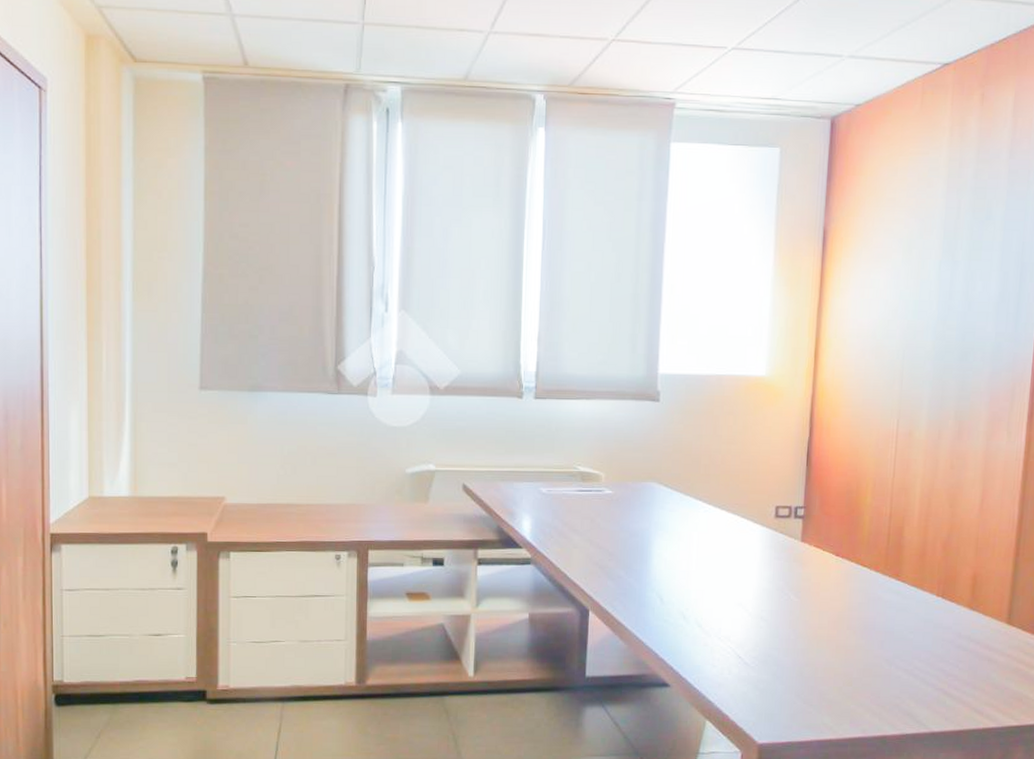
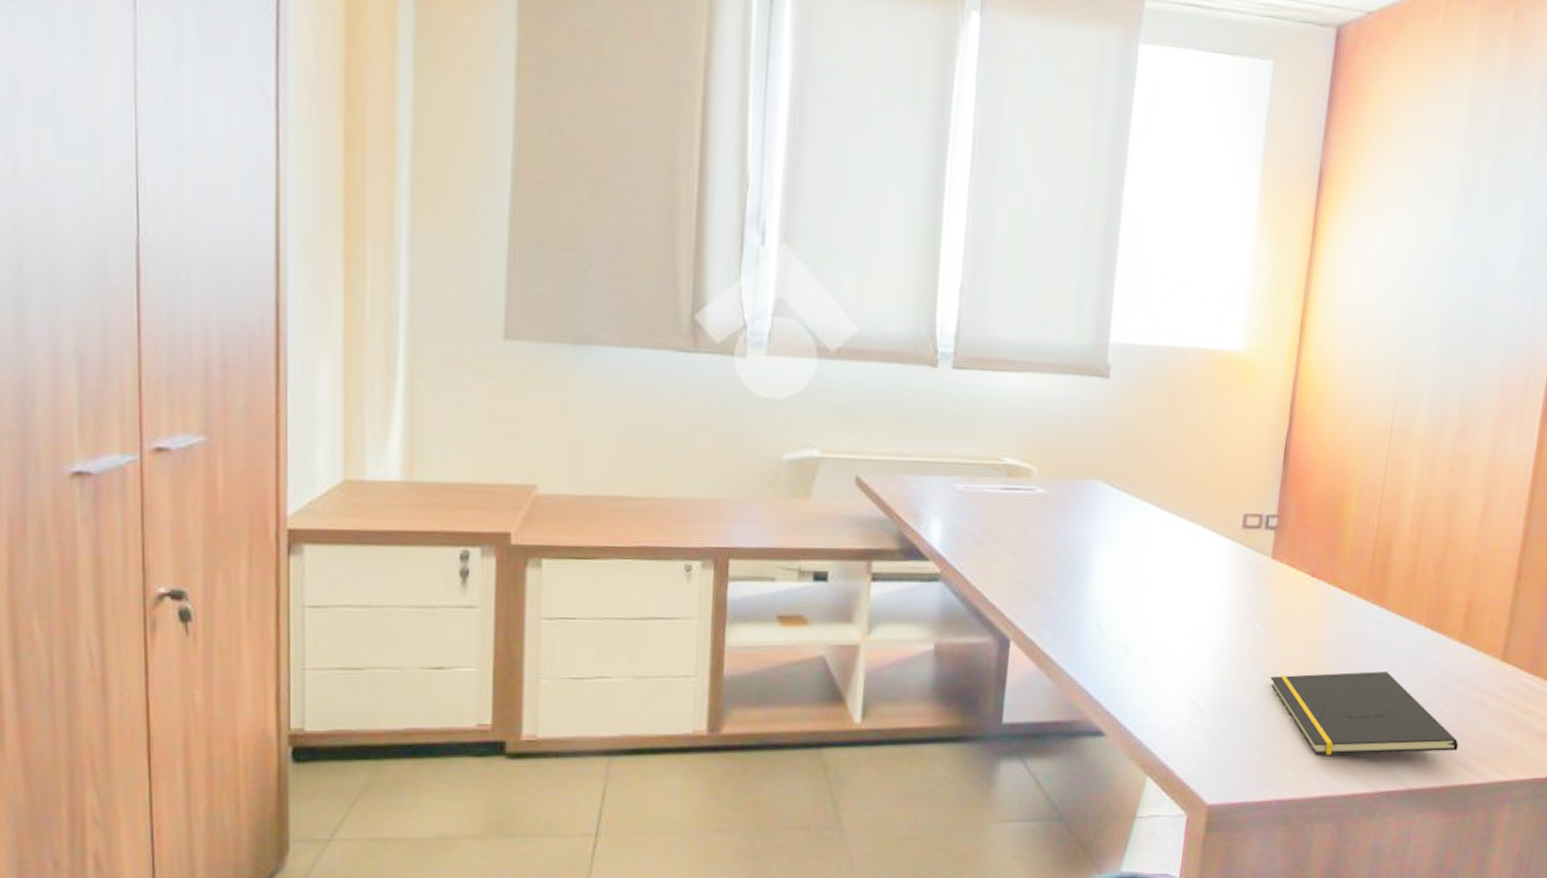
notepad: none [805,633,973,703] -> present [1269,671,1459,755]

